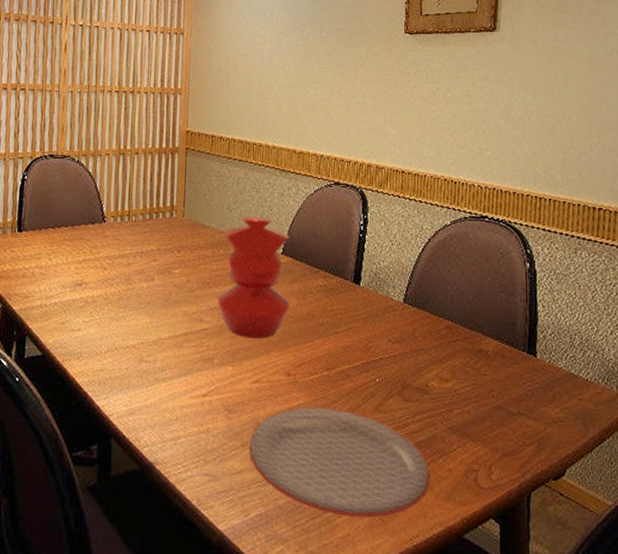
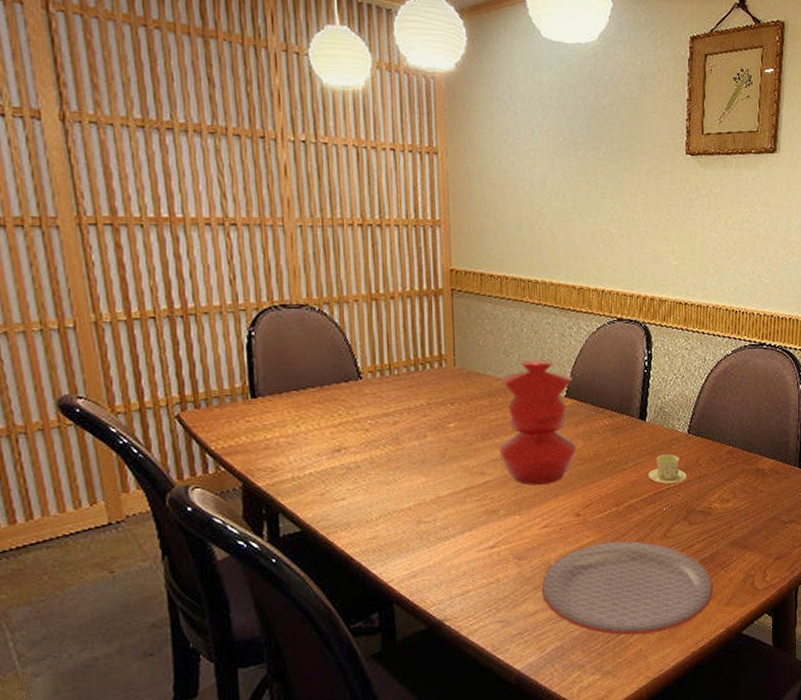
cup and saucer: none [360,322,402,354] -> present [647,454,687,484]

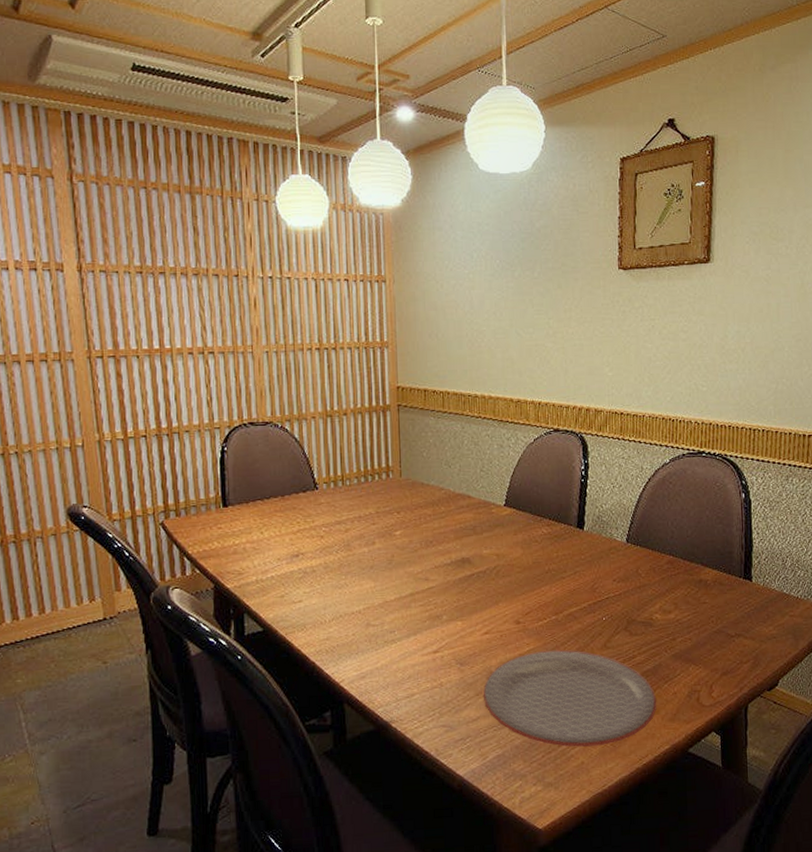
vase: present [499,360,577,486] -> none [442,470,516,592]
cup and saucer: present [647,454,687,484] -> none [586,563,626,593]

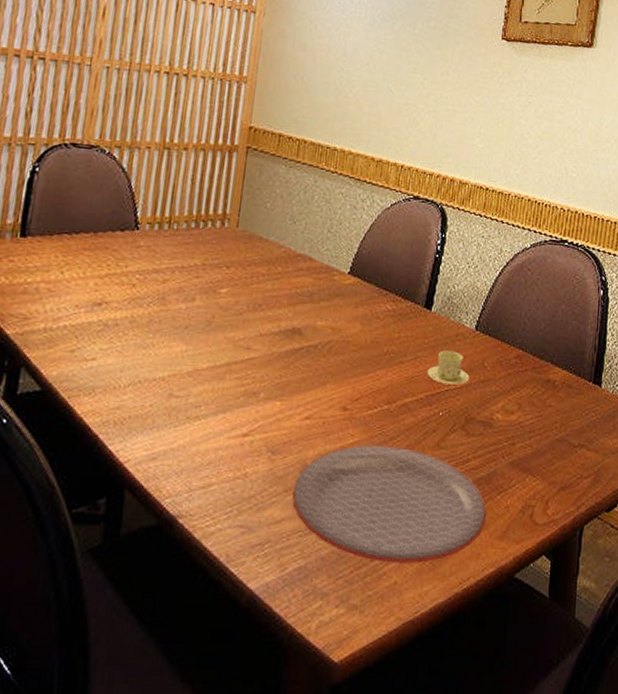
cup and saucer: none [586,563,626,593] -> present [426,350,470,385]

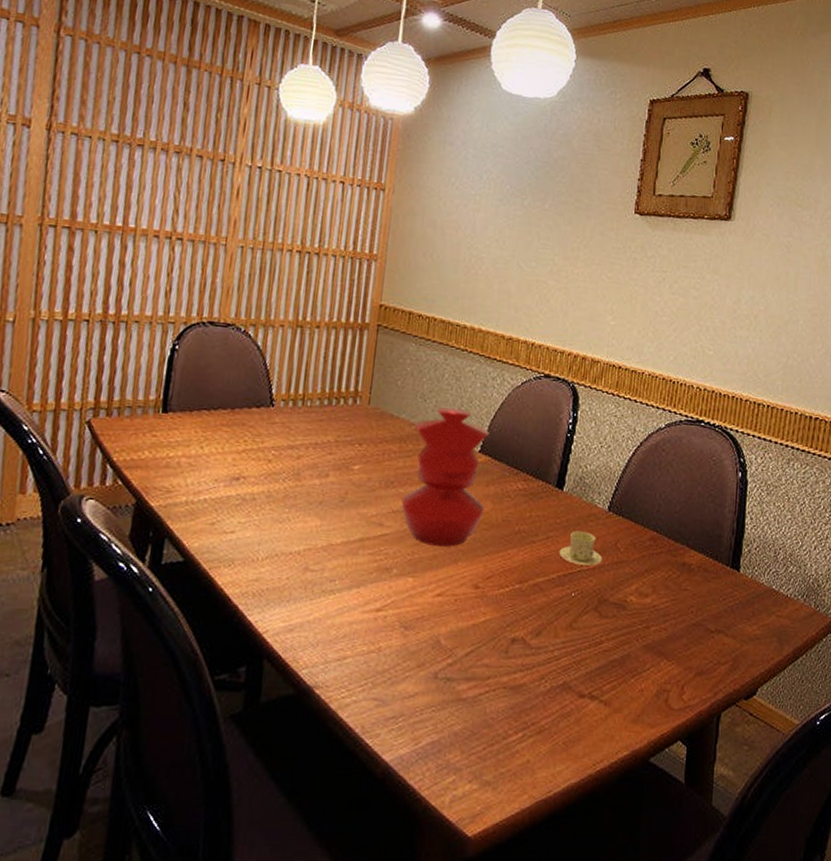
vase: none [269,229,359,369] -> present [401,407,489,547]
plate: present [292,444,487,563] -> none [425,623,621,743]

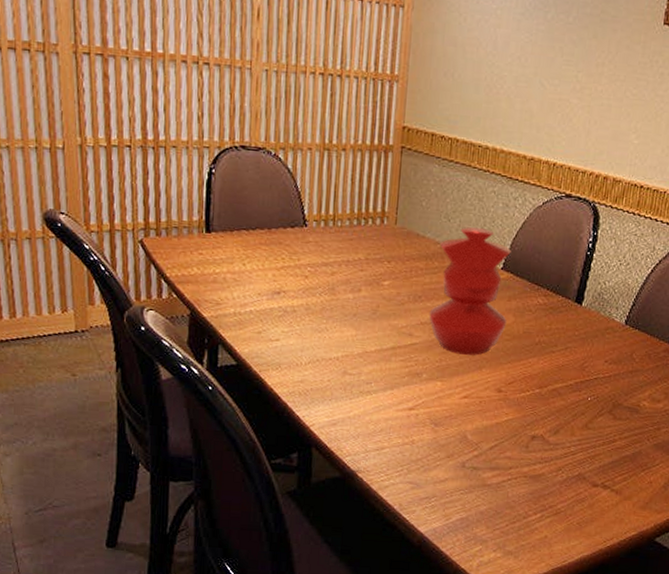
cup and saucer: present [558,531,602,566] -> none [576,342,618,374]

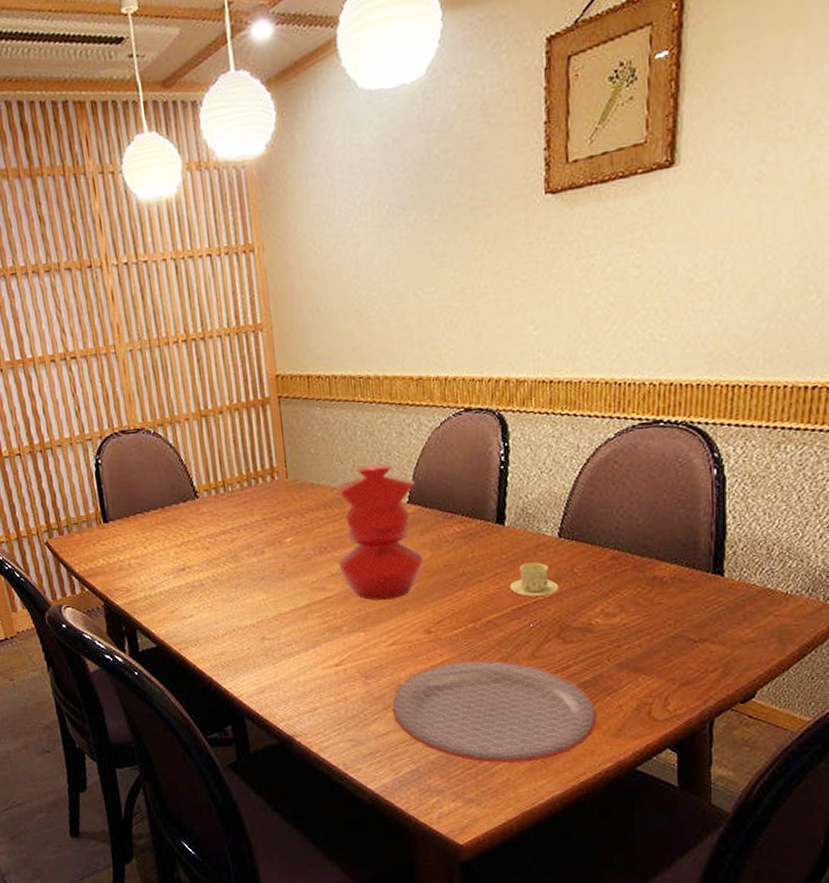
plate: none [453,422,631,523] -> present [392,660,597,763]
cup and saucer: none [576,342,618,374] -> present [509,562,559,596]

